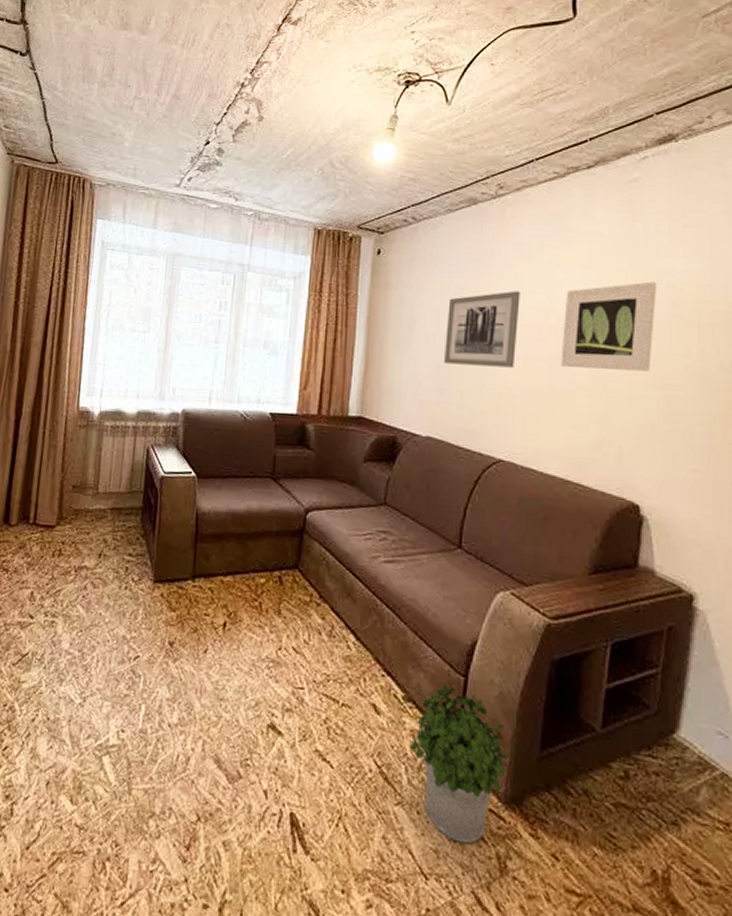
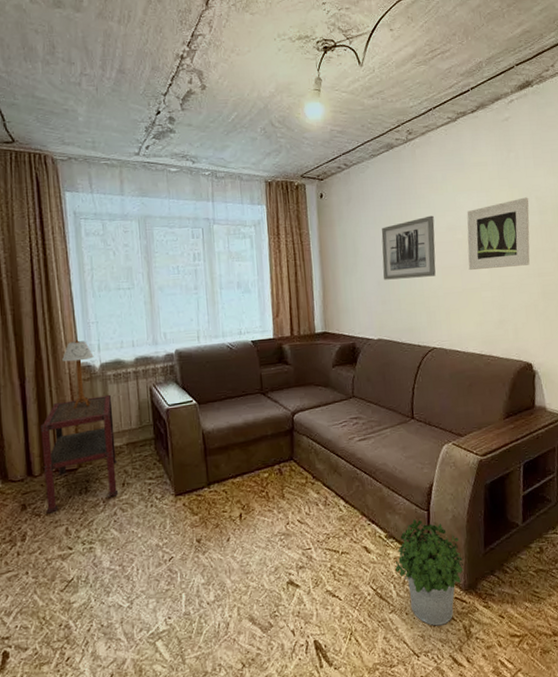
side table: none [14,446,105,571] -> present [40,394,119,514]
table lamp: none [62,381,95,458] -> present [62,340,94,409]

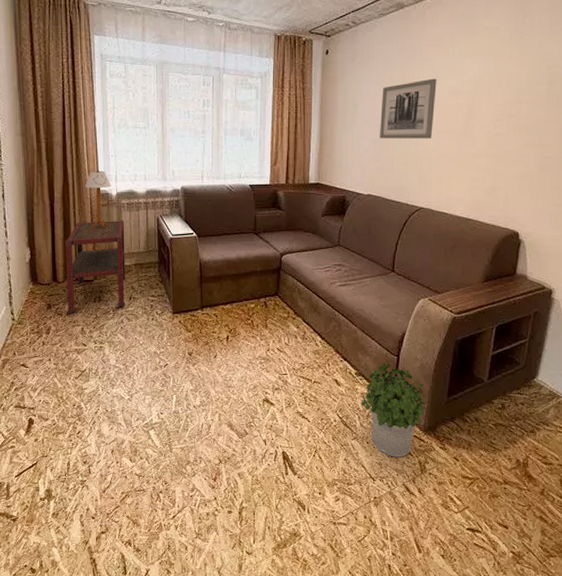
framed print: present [467,197,530,271] -> none [466,65,539,136]

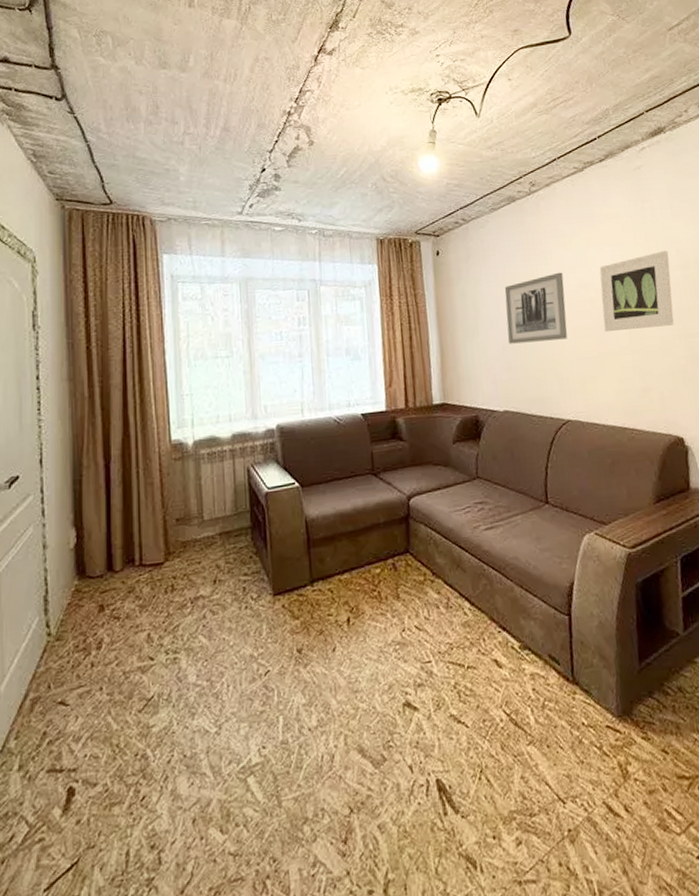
side table: present [65,220,127,314] -> none [125,475,209,617]
table lamp: present [85,170,112,230] -> none [152,414,187,493]
potted plant: present [362,362,426,458] -> none [532,626,615,763]
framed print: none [466,65,539,136] -> present [599,250,674,333]

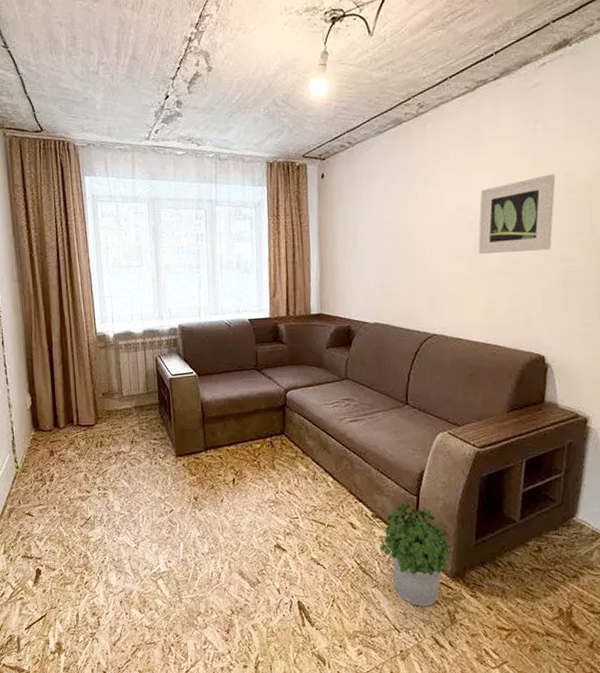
wall art: present [504,272,568,344] -> none [383,195,443,263]
potted plant: none [532,626,615,763] -> present [380,503,452,607]

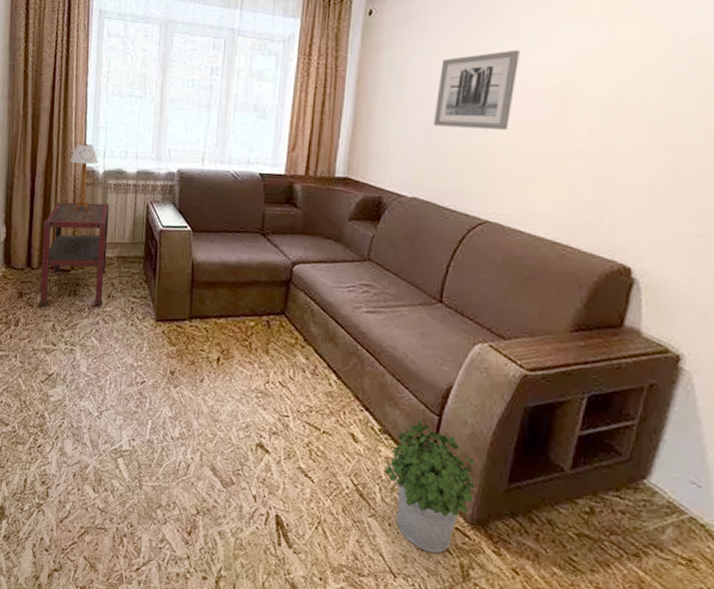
side table: none [64,361,128,461] -> present [38,202,110,307]
table lamp: none [82,312,108,373] -> present [70,143,99,212]
wall art: none [383,195,443,263] -> present [432,50,520,130]
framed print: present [478,174,556,255] -> none [558,36,678,133]

